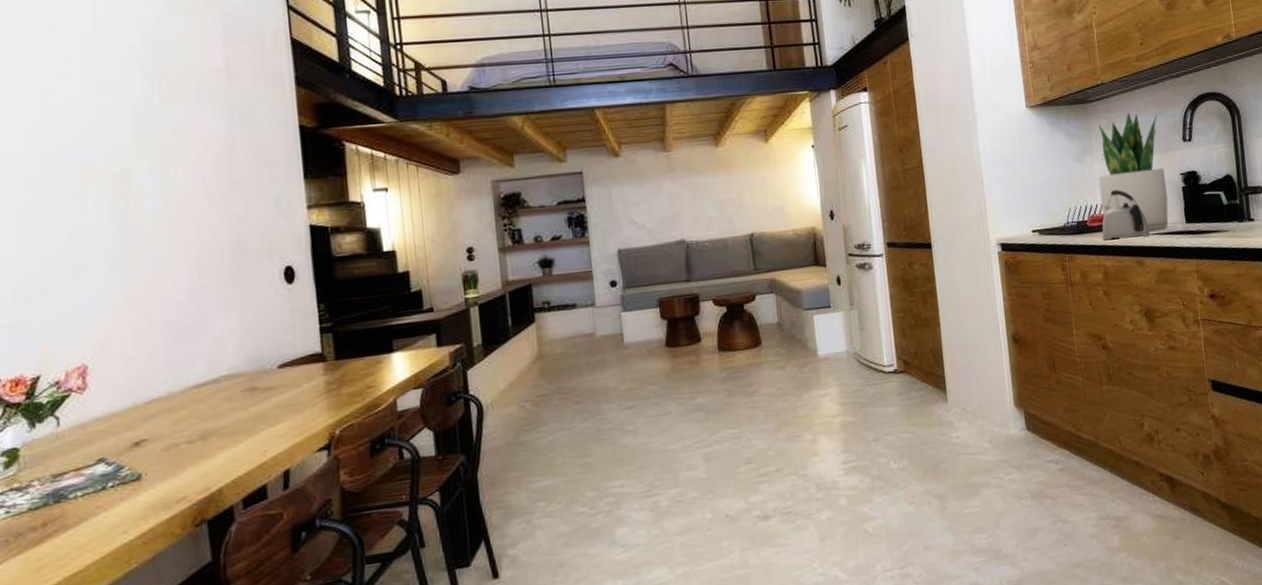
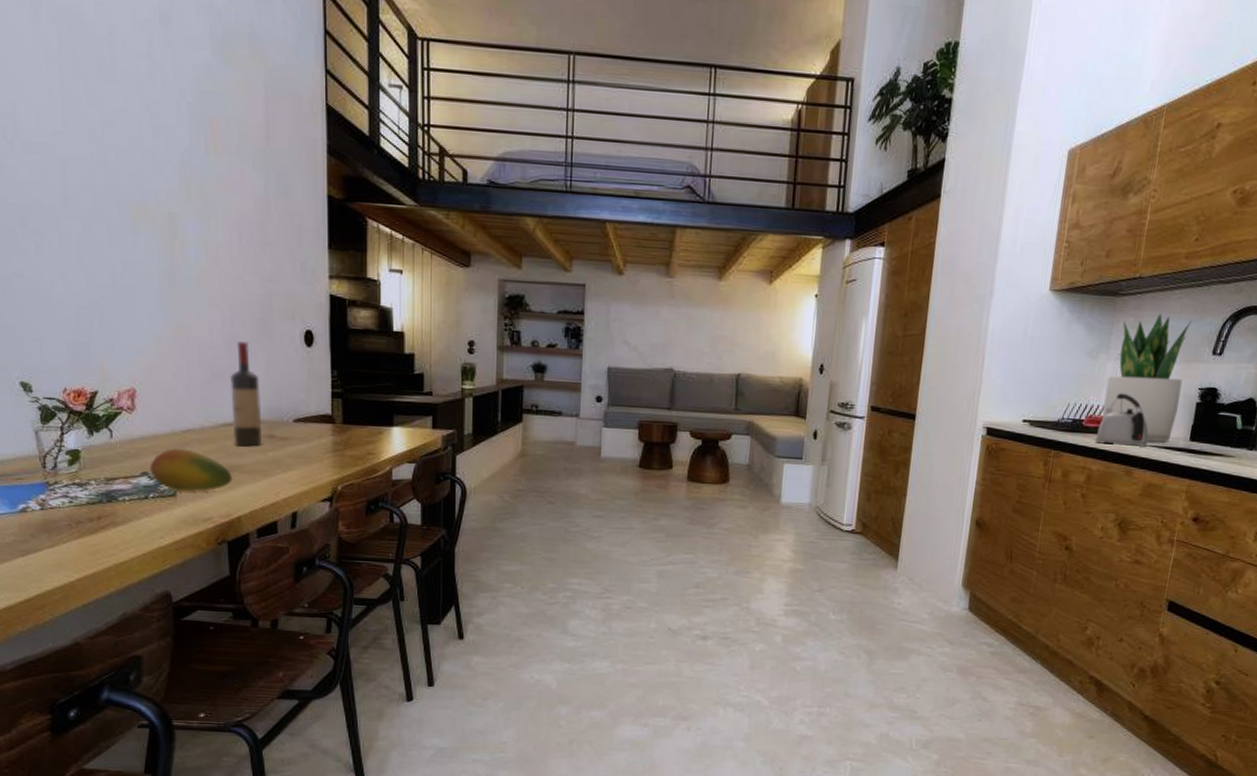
fruit: none [106,421,209,473] -> present [149,448,232,492]
wine bottle: none [199,290,243,408] -> present [229,341,263,447]

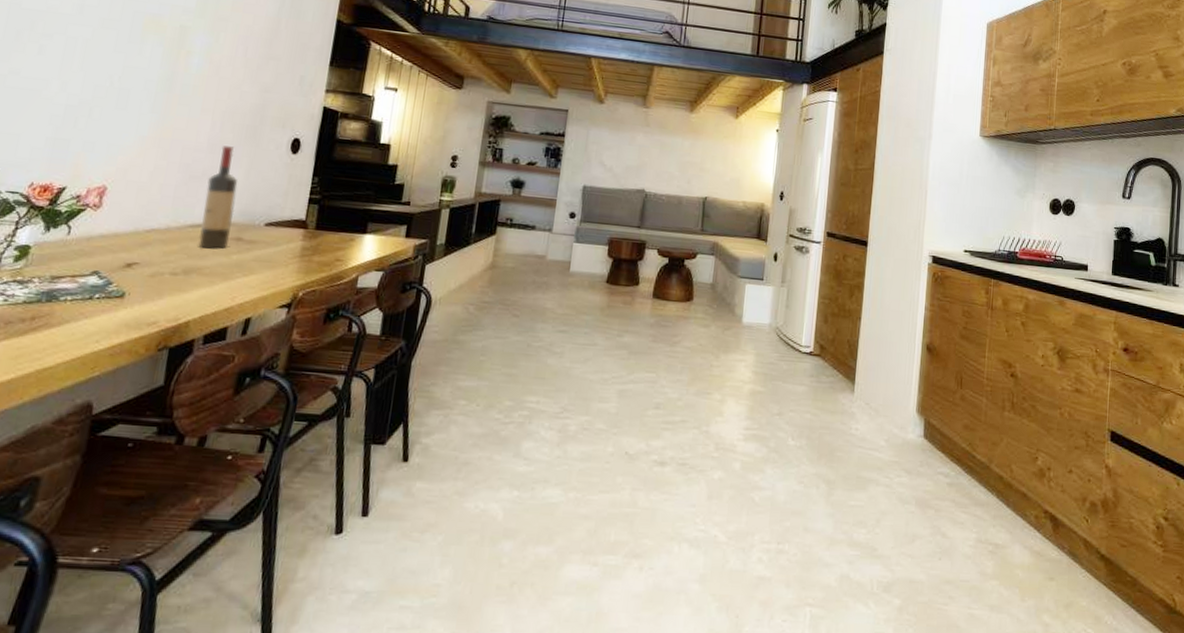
fruit: present [149,448,232,492] -> none [101,247,189,294]
kettle: present [1095,393,1149,448] -> none [1029,229,1076,280]
planter: present [1102,313,1193,442] -> none [1033,160,1102,276]

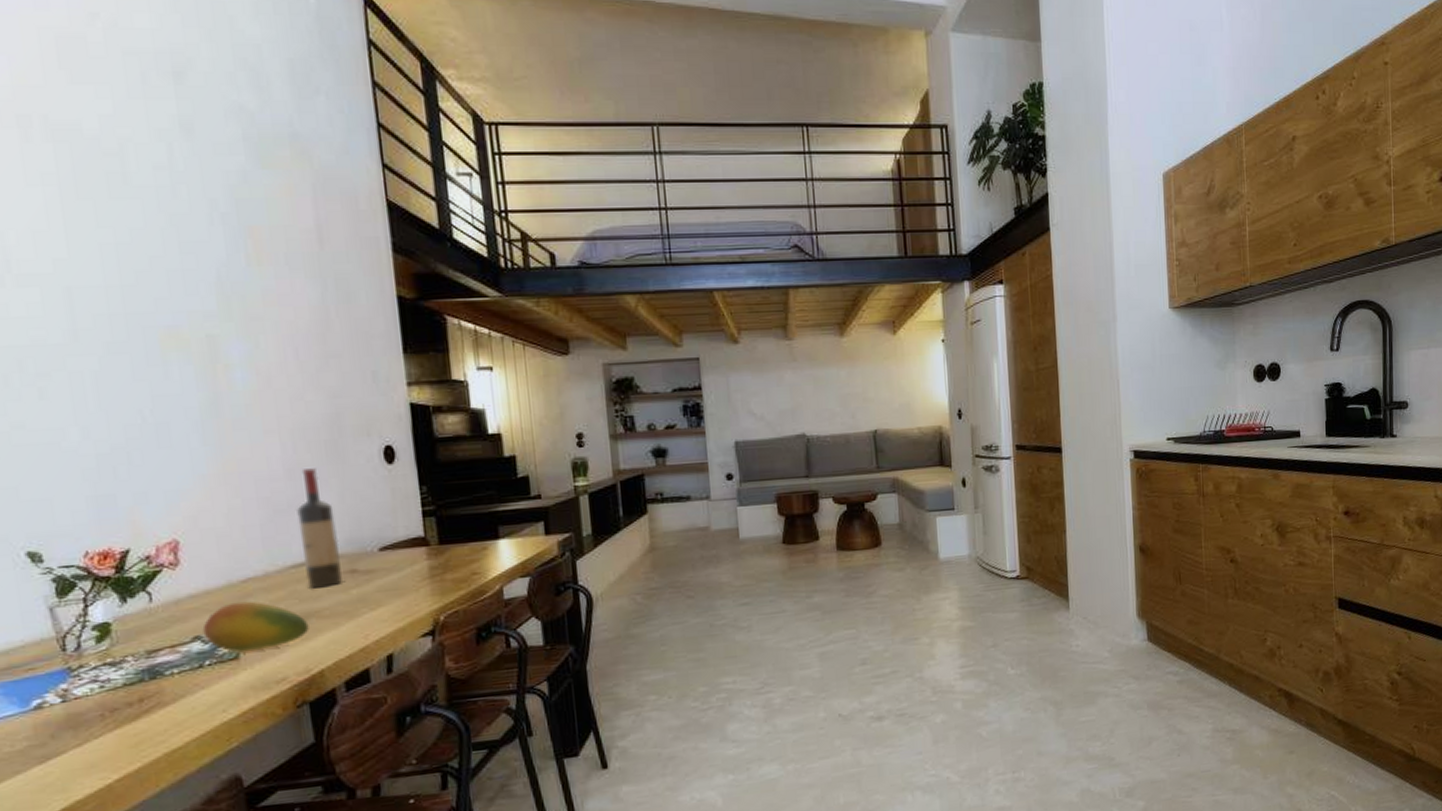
fruit: none [101,247,189,294] -> present [202,601,309,653]

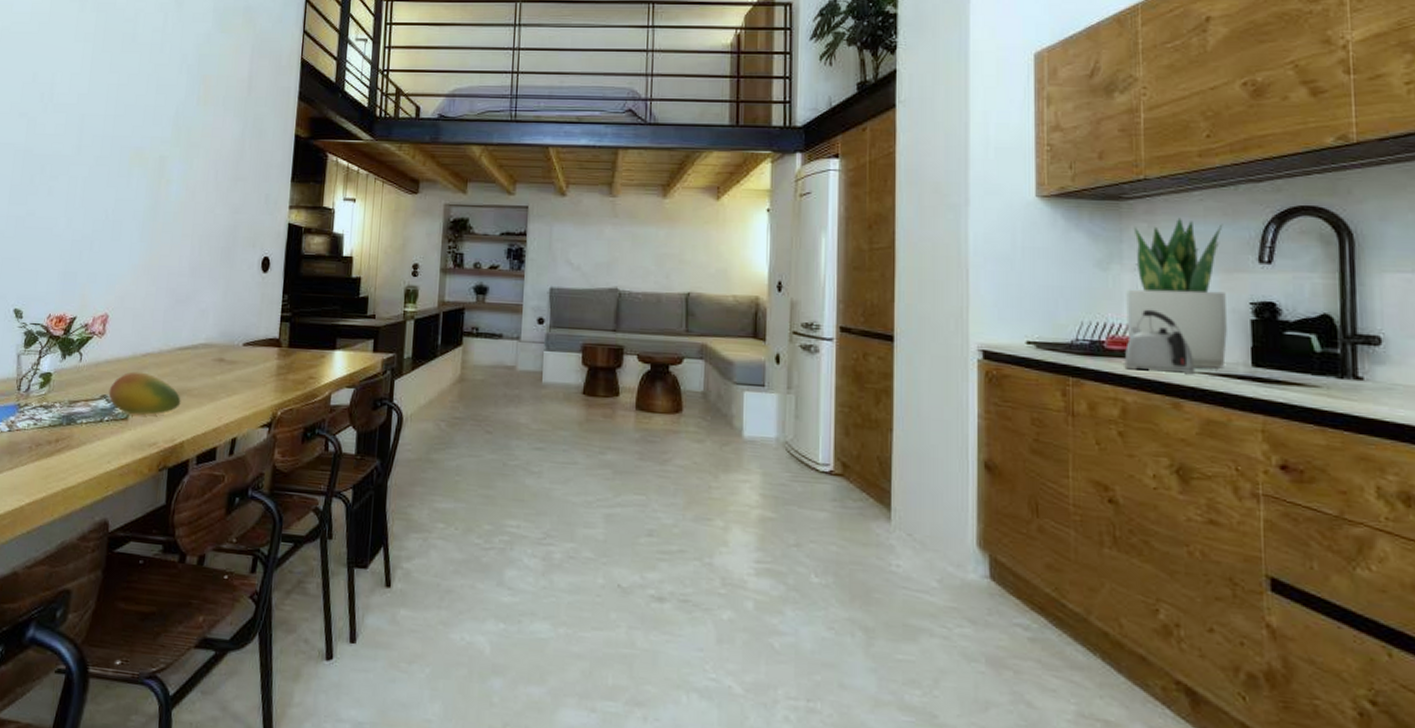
wine bottle: present [295,468,344,589] -> none [186,269,217,371]
kettle: none [1238,399,1288,452] -> present [1124,309,1195,375]
planter: none [1239,318,1309,443] -> present [1126,217,1227,368]

